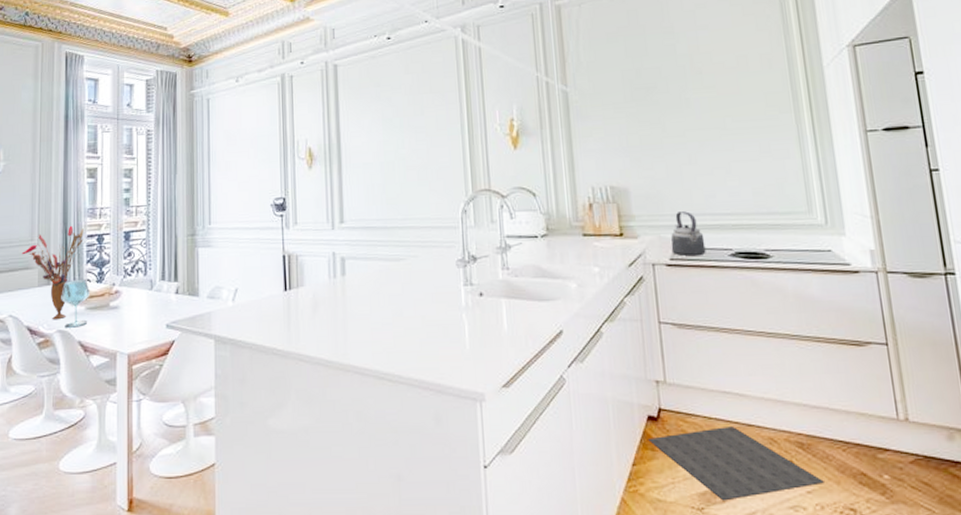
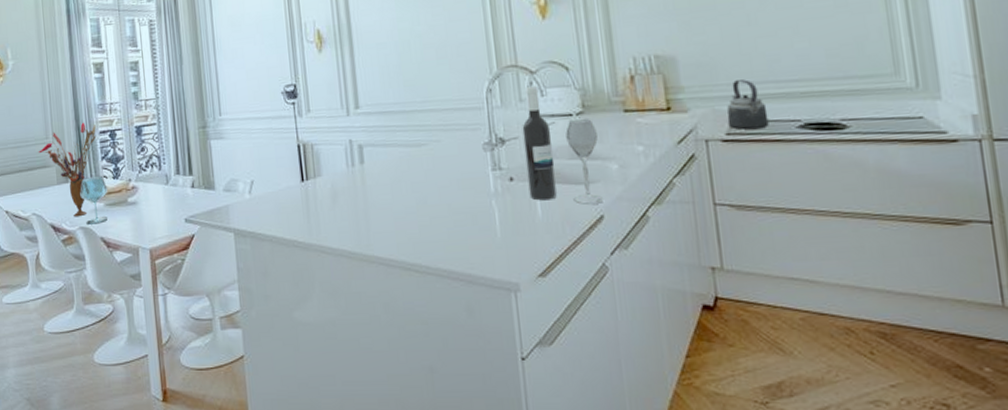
wine bottle: none [492,209,521,315] -> present [522,86,557,201]
wineglass: none [531,240,562,320] -> present [565,118,603,205]
doormat: present [648,427,824,500] -> none [703,316,911,394]

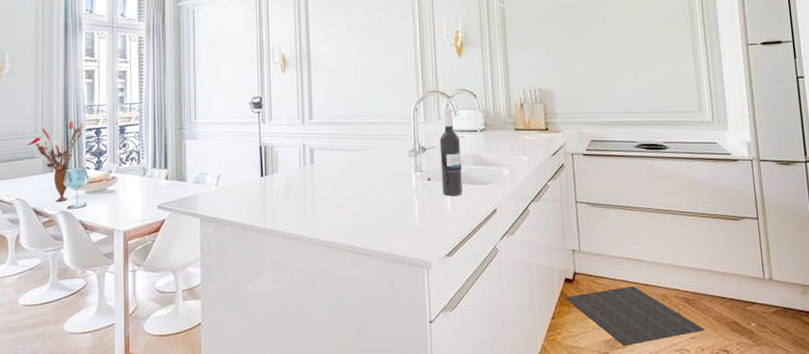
wineglass: present [565,118,603,205] -> none [471,134,497,200]
doormat: none [703,316,911,394] -> present [565,286,704,345]
kettle: present [727,79,769,130] -> none [587,110,616,148]

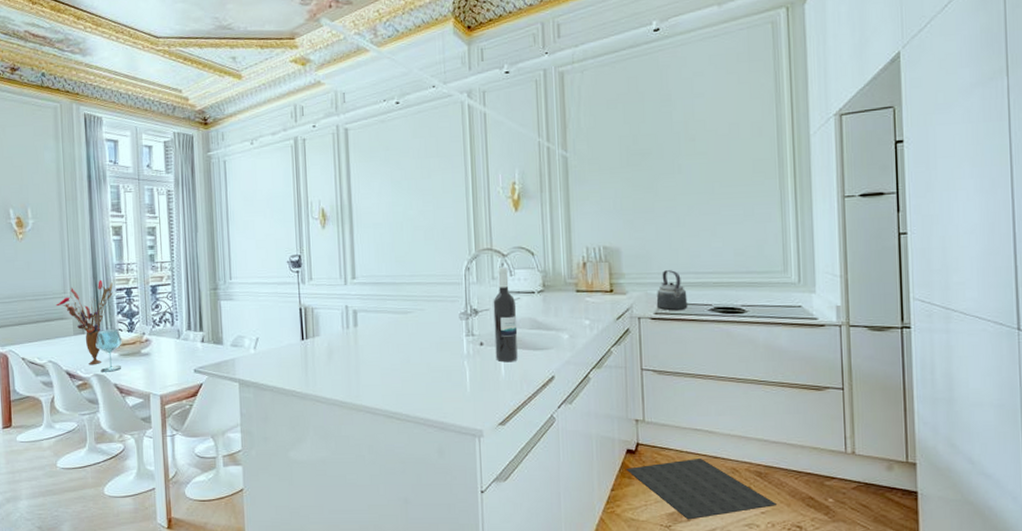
kettle: none [587,110,616,148] -> present [656,270,688,311]

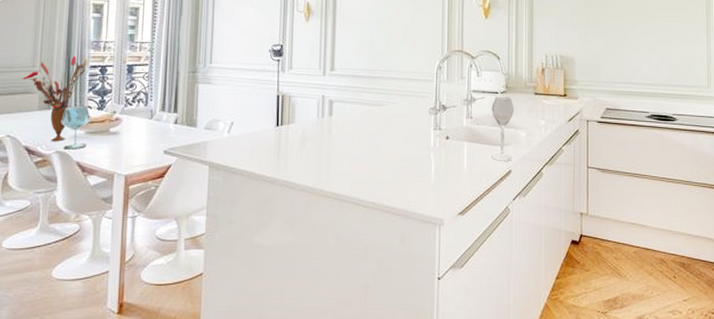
wine bottle: present [493,267,518,363] -> none [459,68,481,156]
wineglass: none [528,296,555,367] -> present [491,96,515,161]
doormat: present [626,459,777,519] -> none [570,250,696,306]
kettle: present [656,270,688,311] -> none [603,80,629,116]

